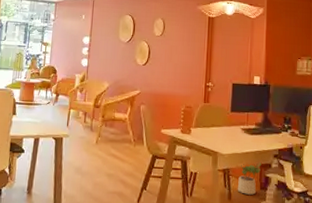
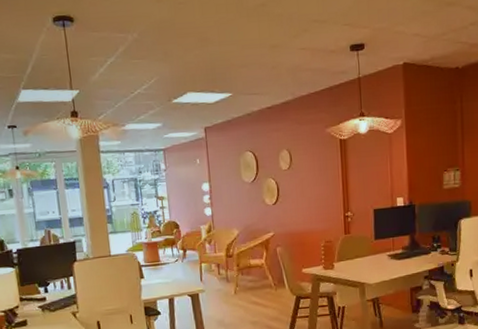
potted plant: present [237,162,262,195] -> none [388,286,412,320]

